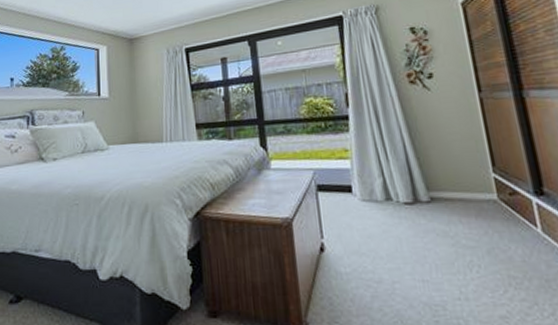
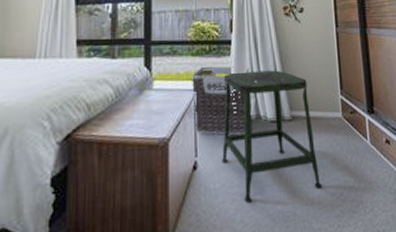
clothes hamper: none [309,142,375,218] -> present [192,66,249,136]
stool: none [344,145,477,291] -> present [221,70,322,203]

